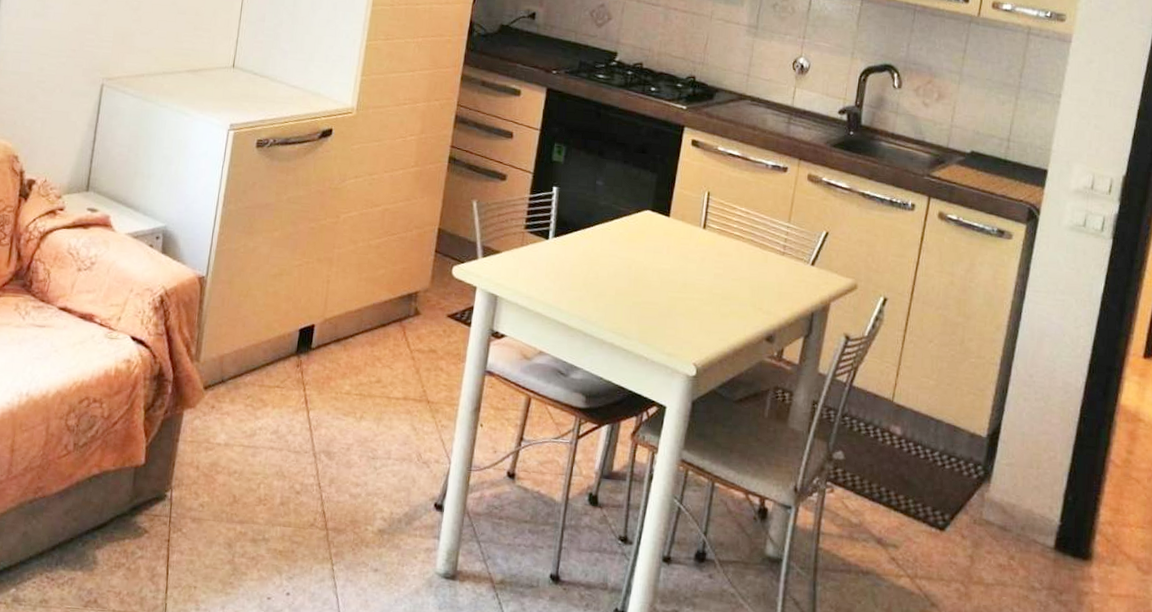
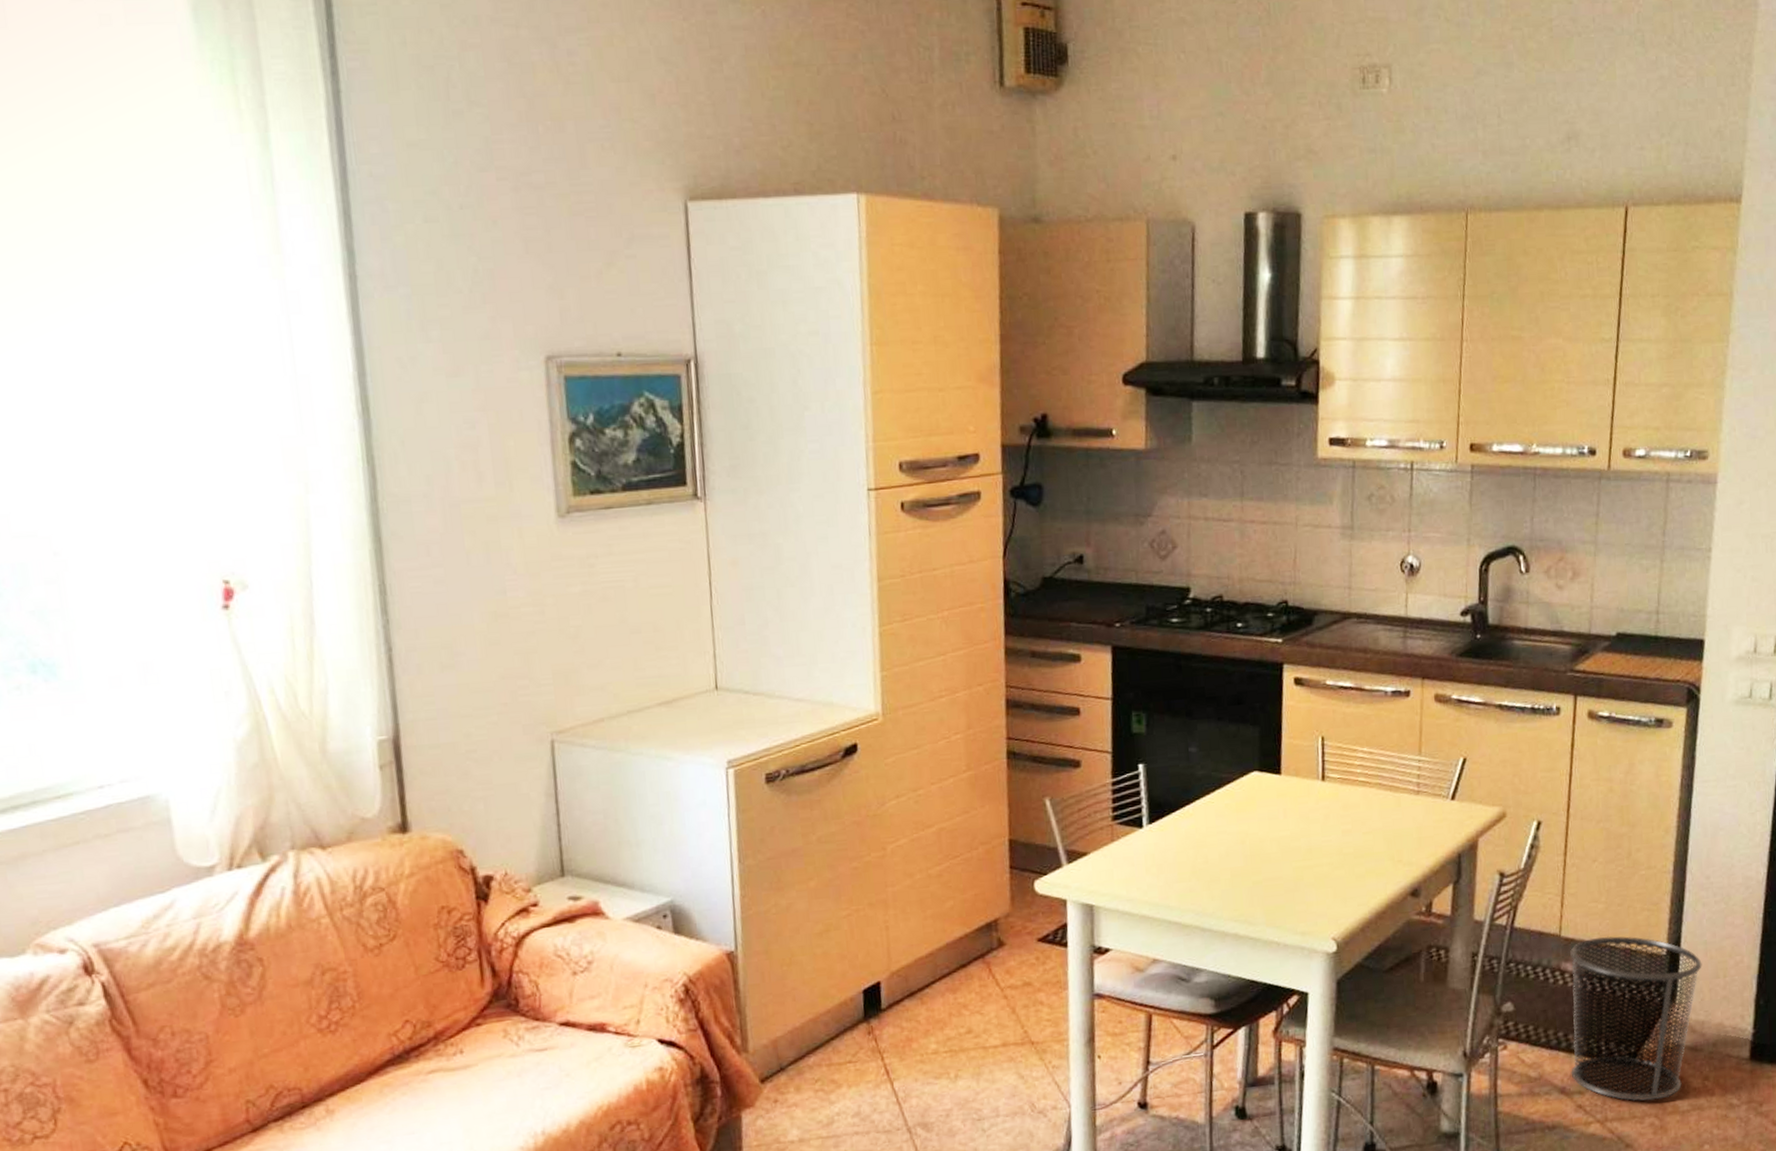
waste bin: none [888,409,1018,568] -> present [1570,936,1702,1101]

